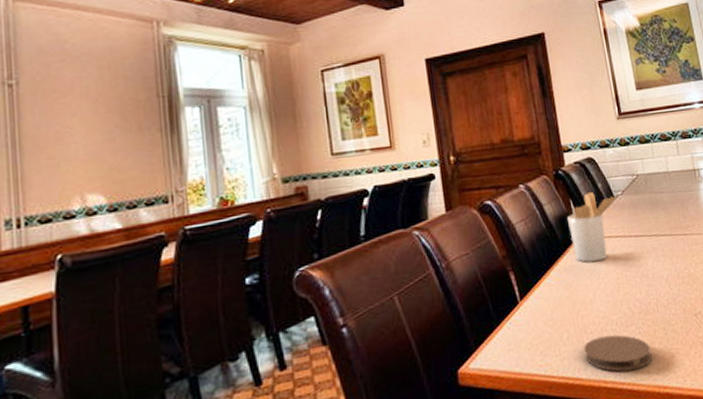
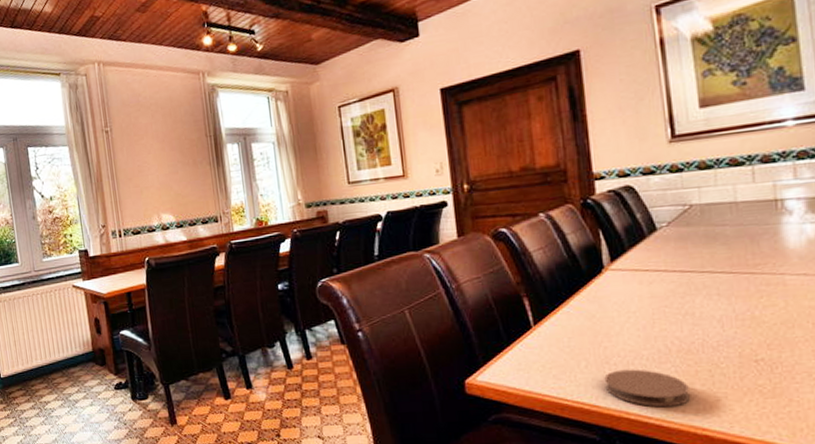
utensil holder: present [567,192,618,263] -> none [595,223,662,295]

